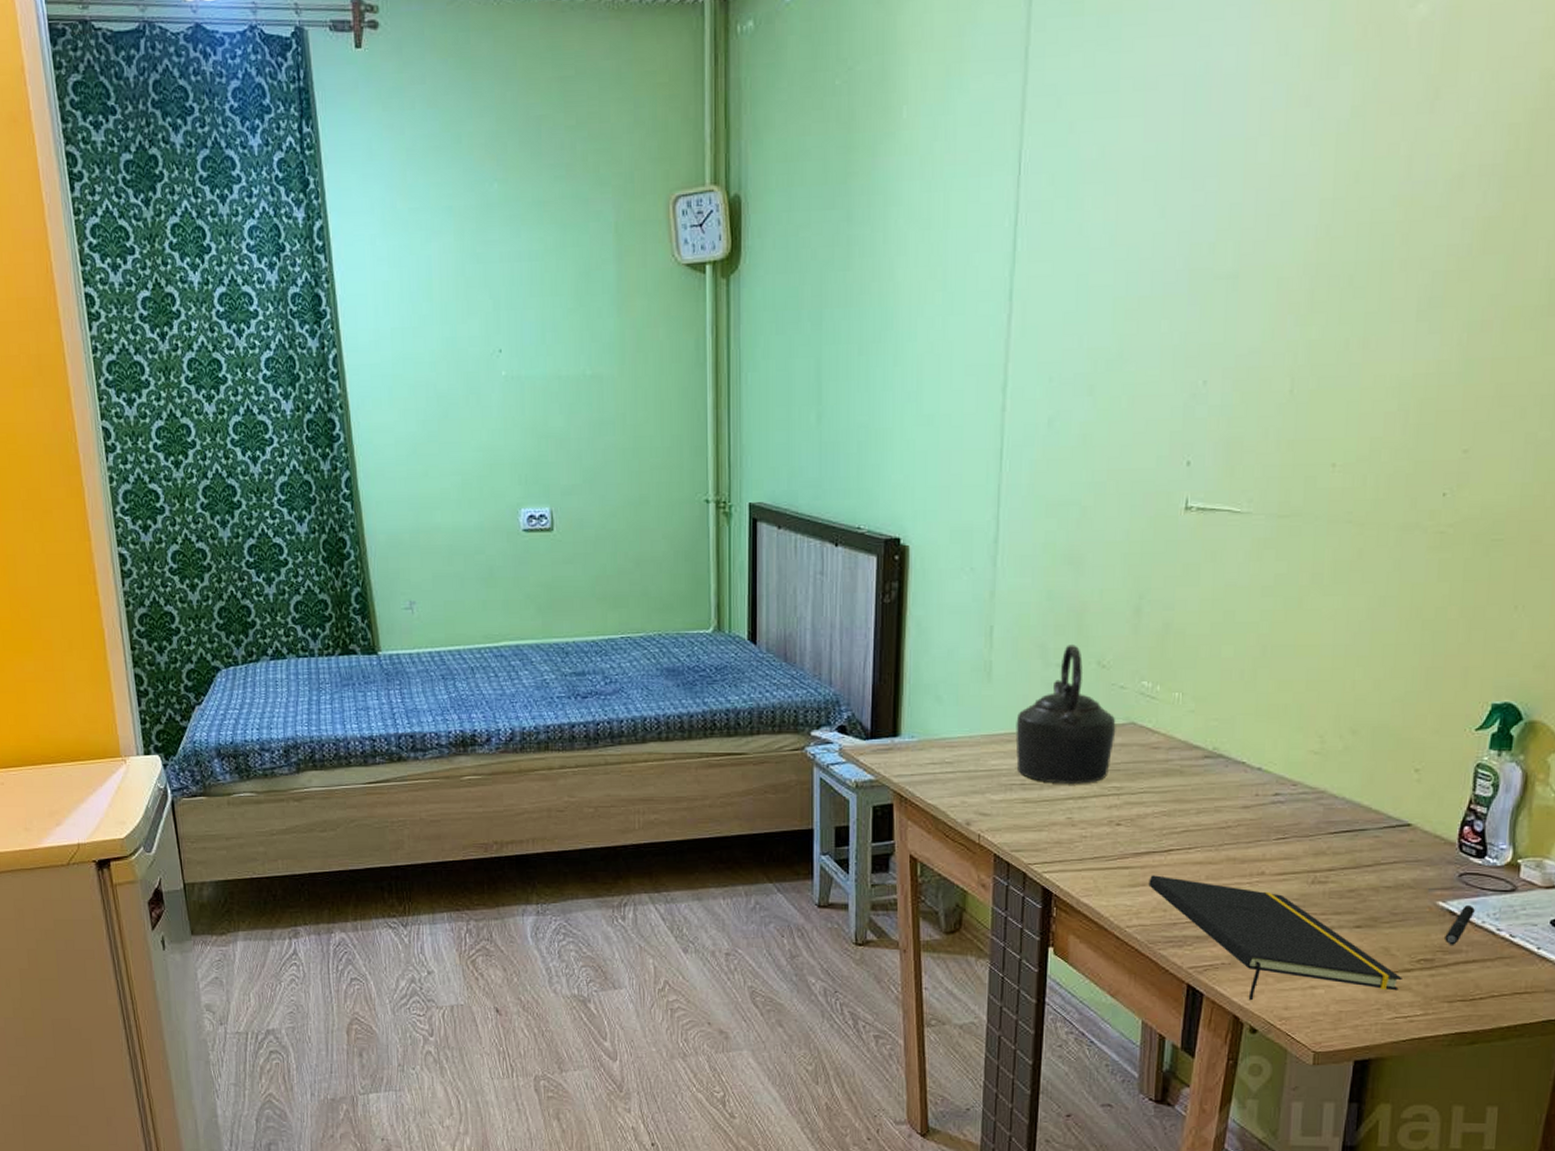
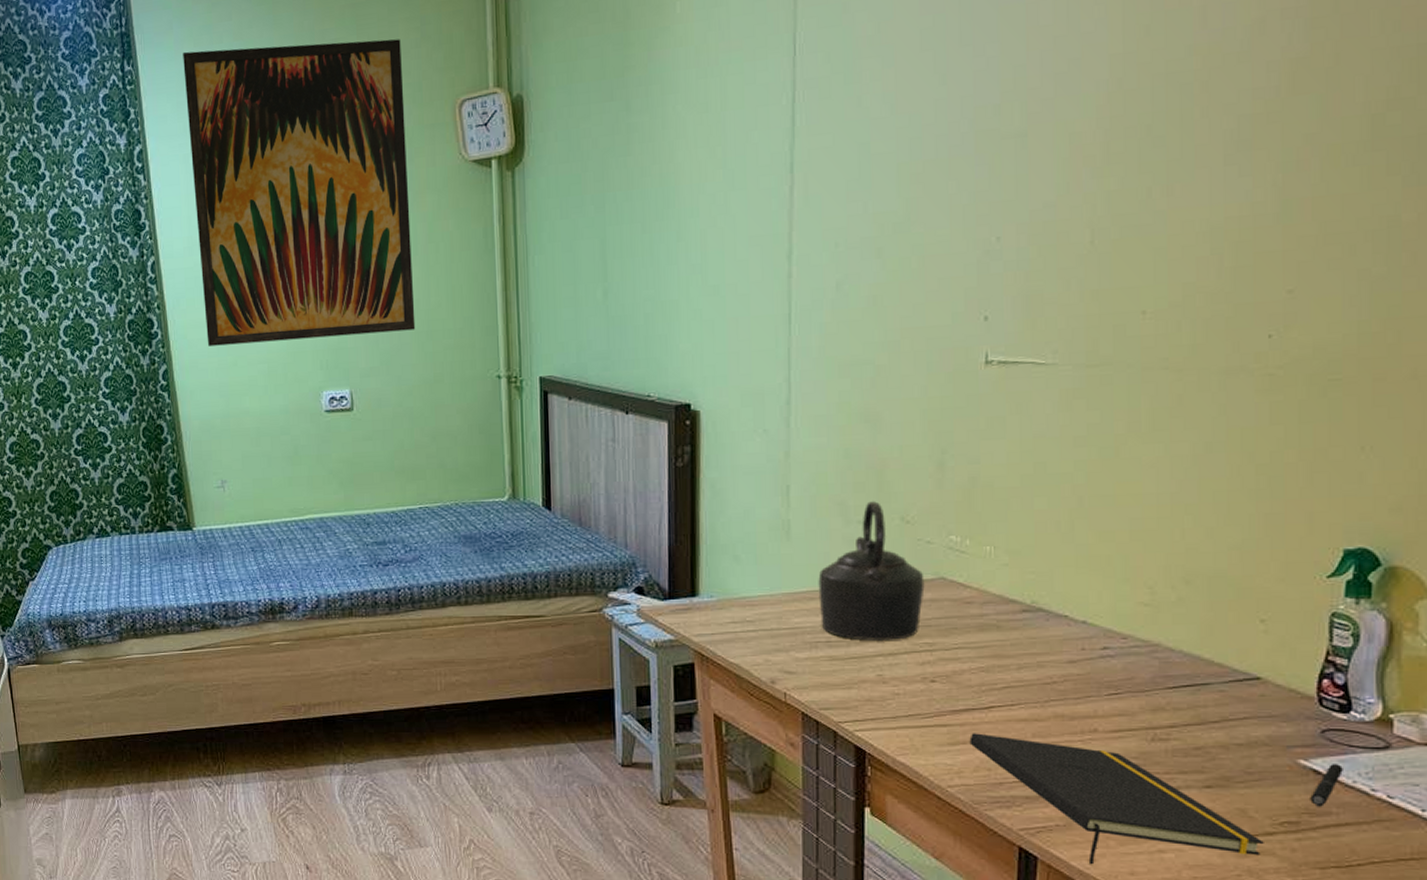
wall art: none [370,116,621,453] -> present [183,39,416,346]

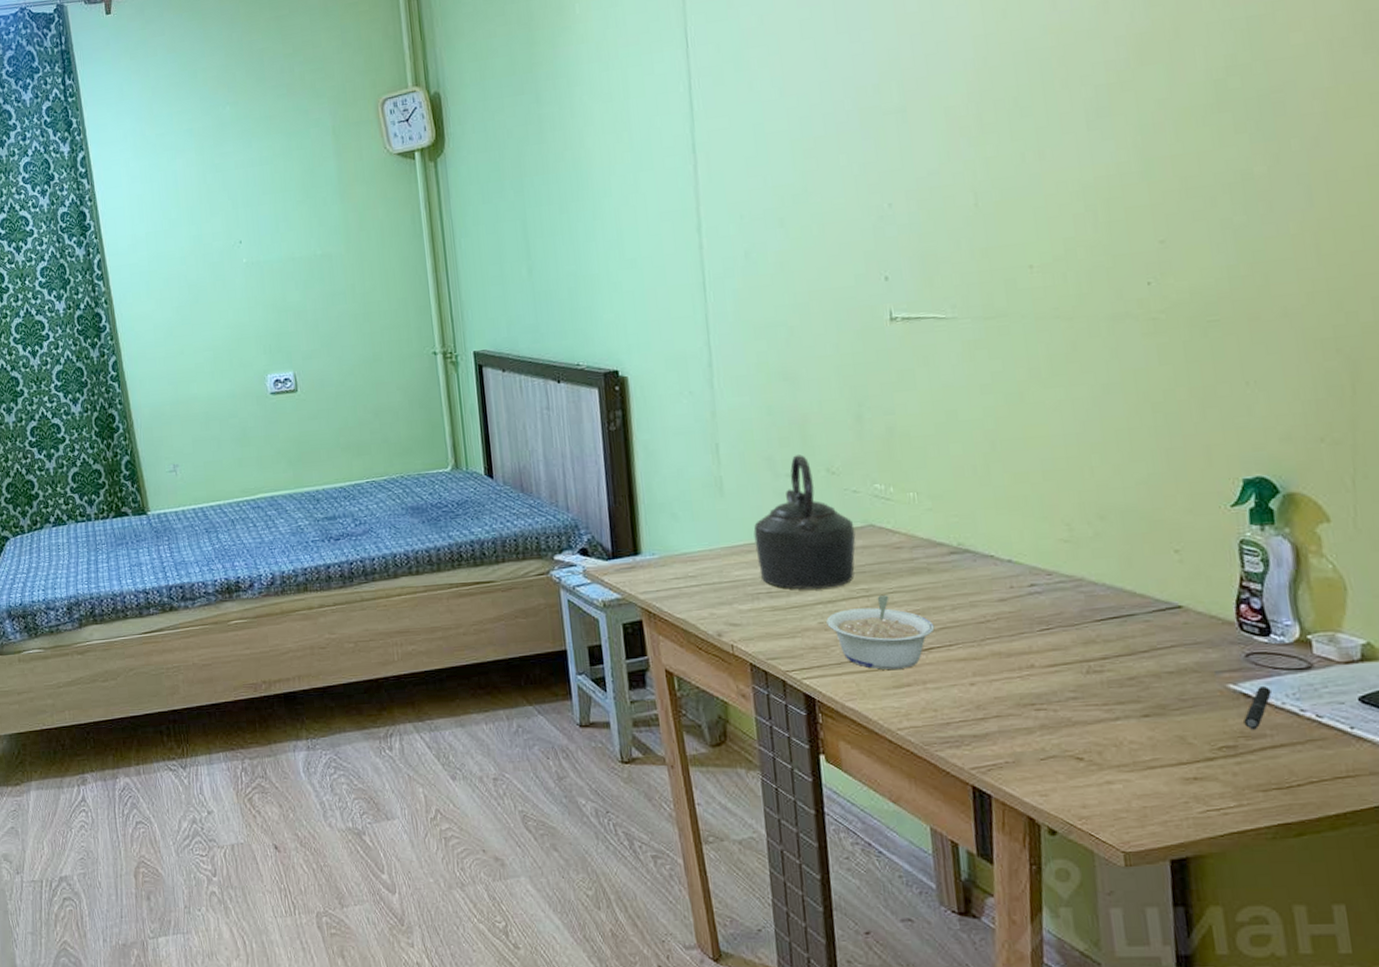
wall art: present [183,39,416,346] -> none [120,46,353,337]
legume: none [885,651,998,726] -> present [826,595,935,670]
notepad: present [969,733,1264,865] -> none [913,674,1206,800]

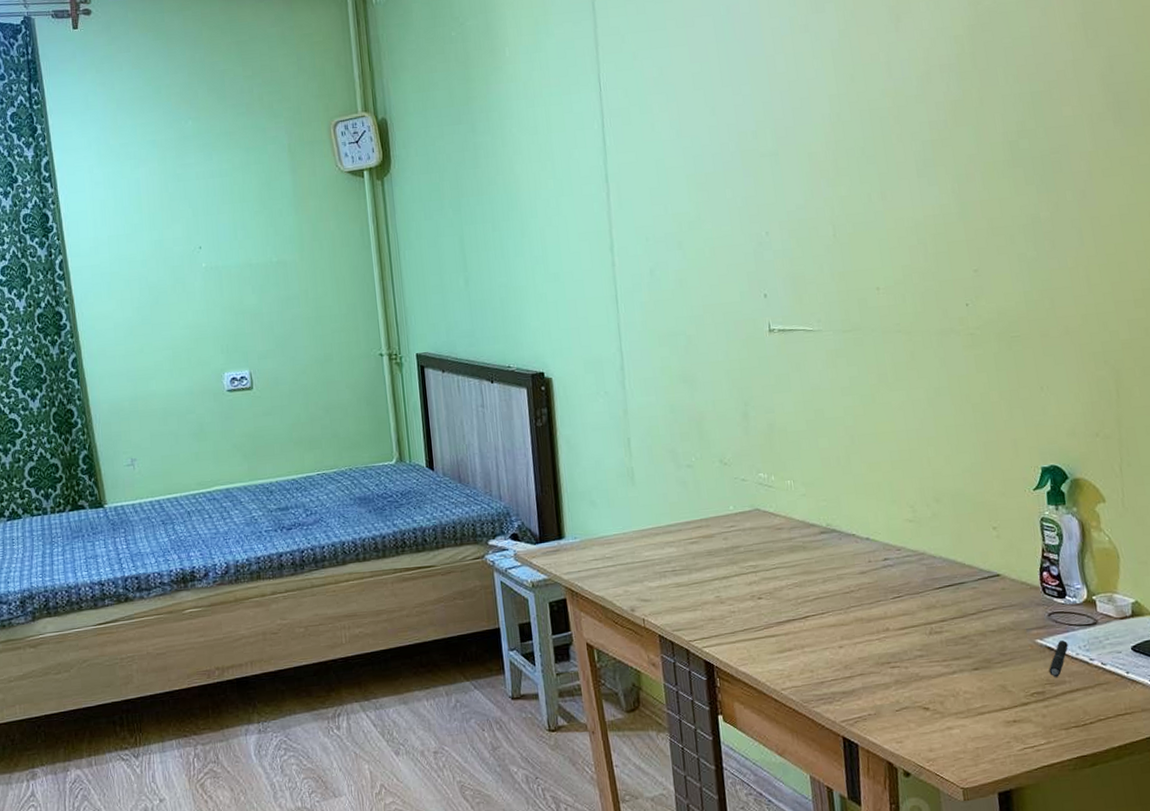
kettle: present [753,455,856,590] -> none [660,448,745,567]
legume: present [826,595,935,670] -> none [722,571,810,637]

